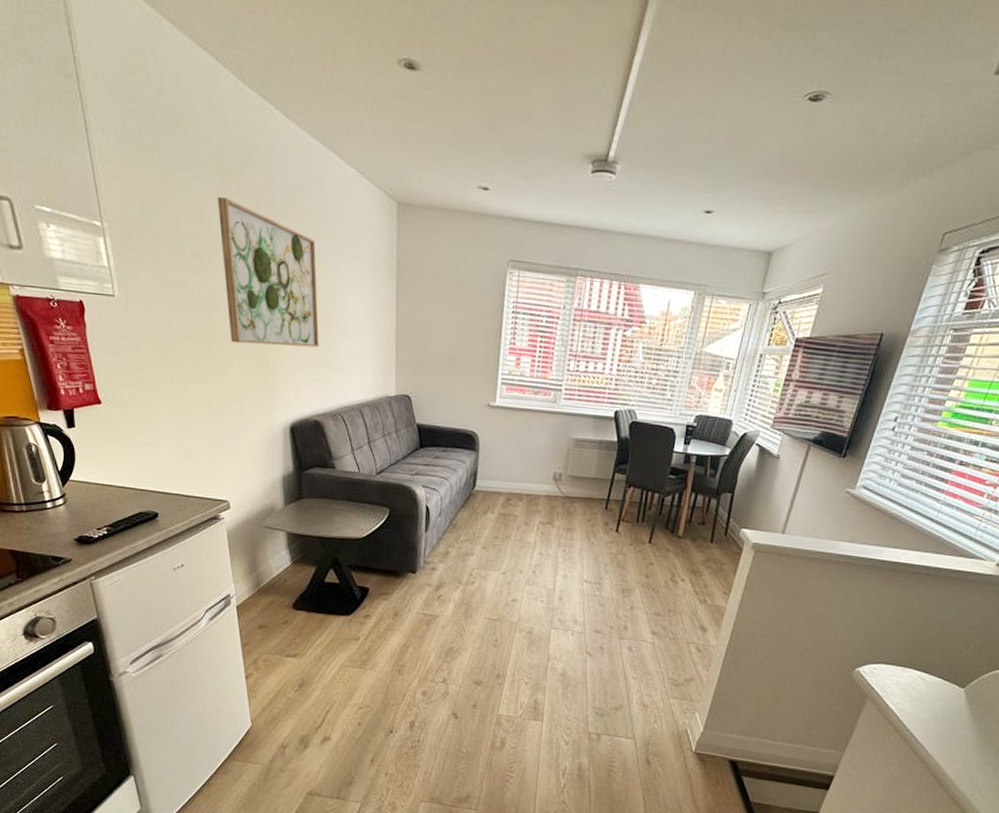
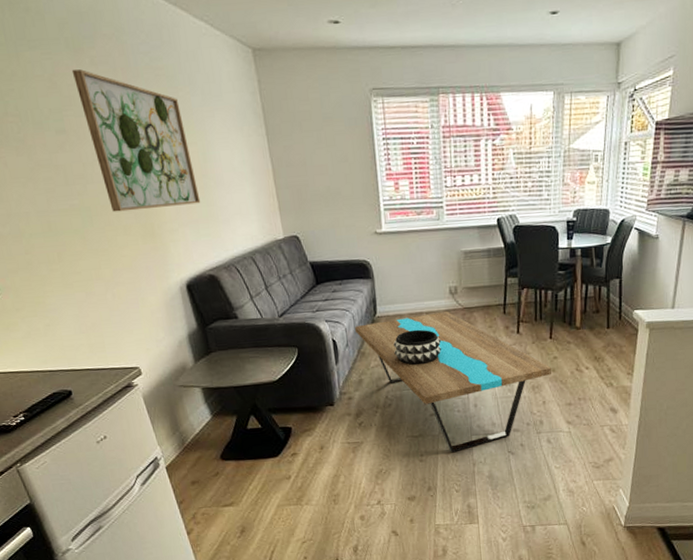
coffee table: none [451,496,646,643] -> present [355,311,552,453]
decorative bowl: none [486,510,536,548] -> present [393,329,441,366]

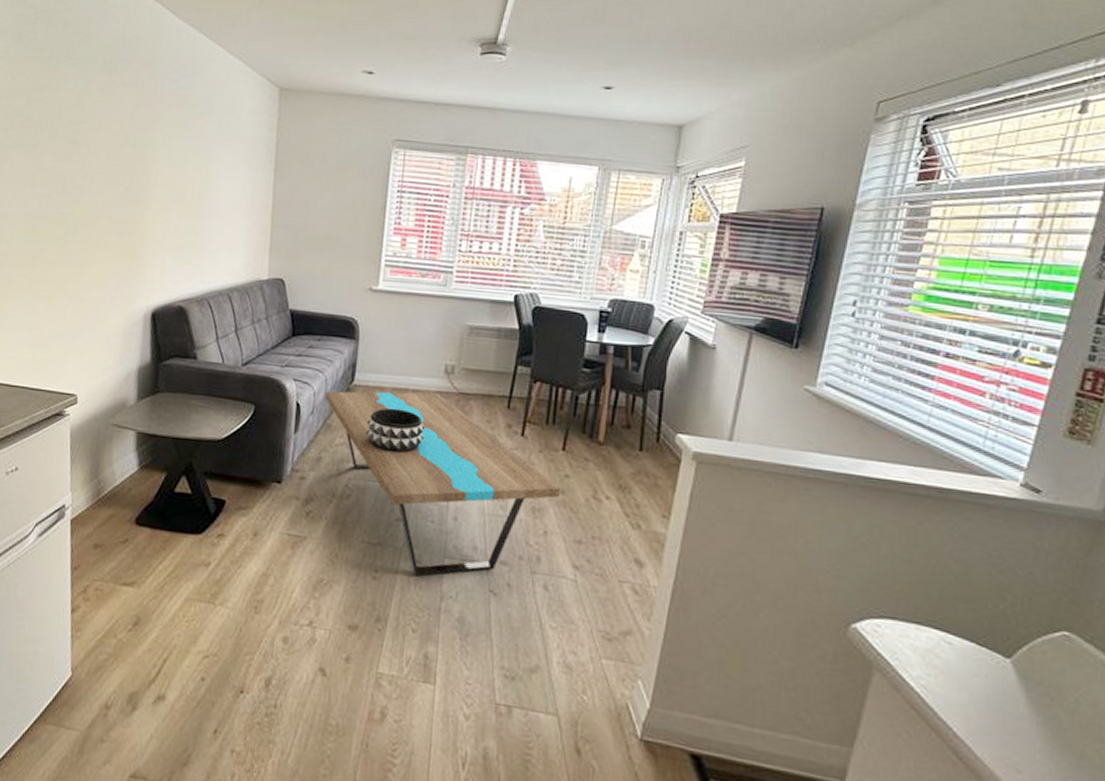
wall art: present [71,69,201,212] -> none [98,88,195,230]

